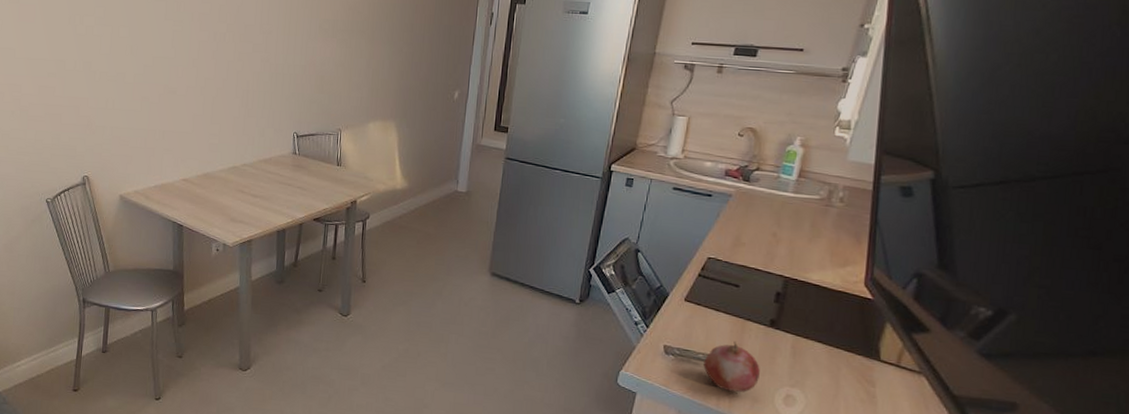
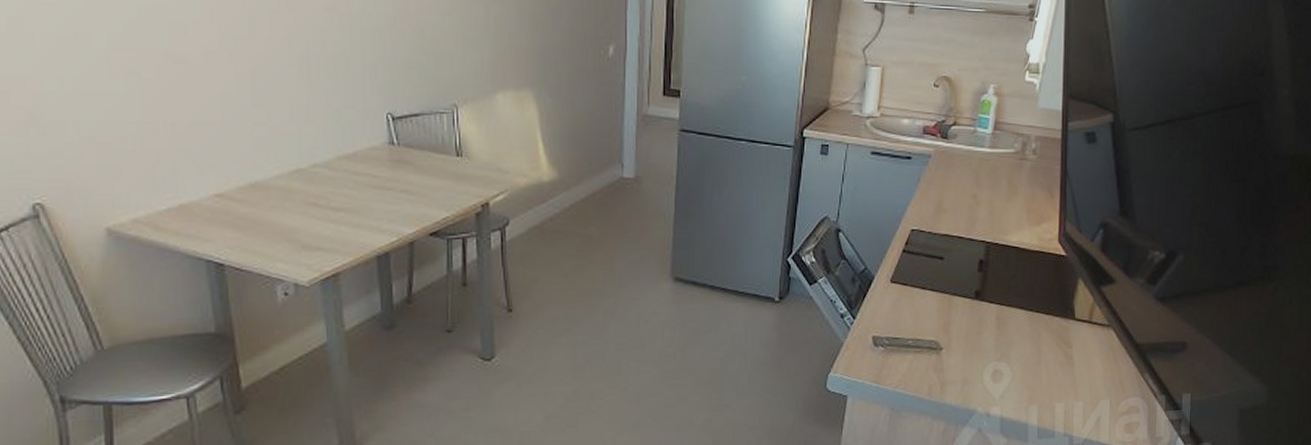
fruit: present [703,340,761,392] -> none [913,320,969,376]

